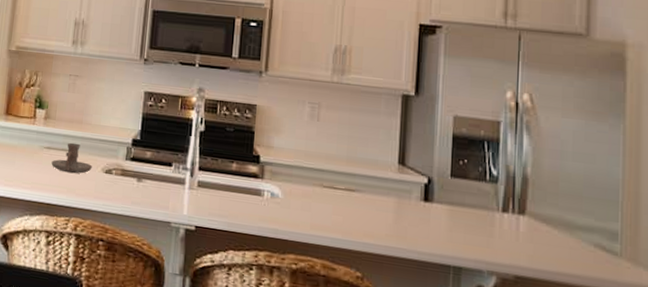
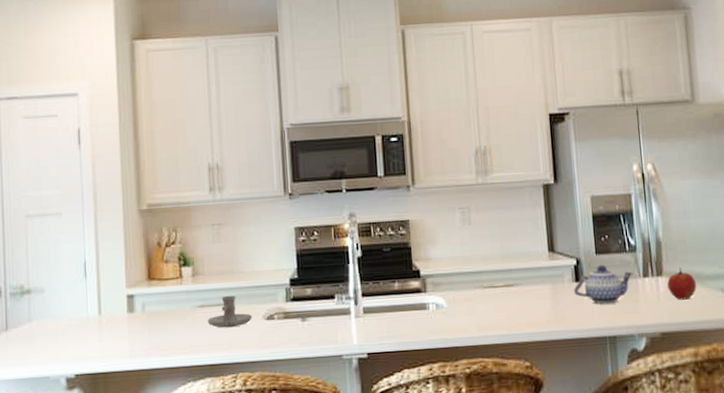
teapot: none [420,189,492,233] -> present [573,264,634,304]
apple: none [529,210,565,247] -> present [667,267,697,300]

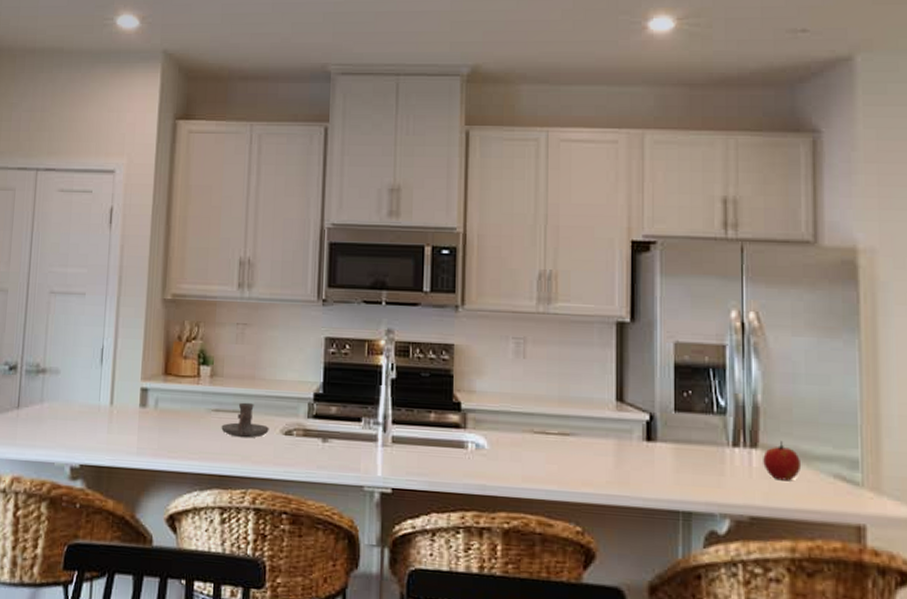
teapot: present [573,264,634,304] -> none [642,424,722,473]

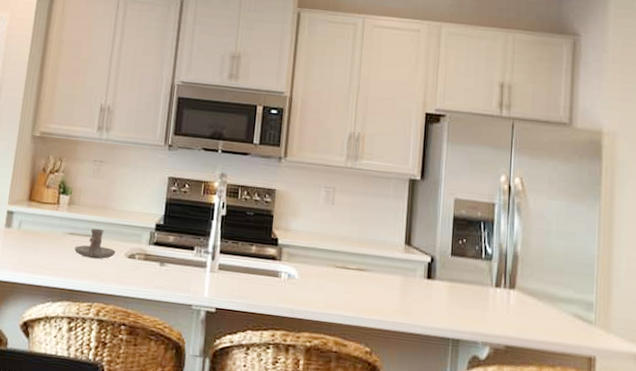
apple: present [763,441,802,481] -> none [518,285,549,318]

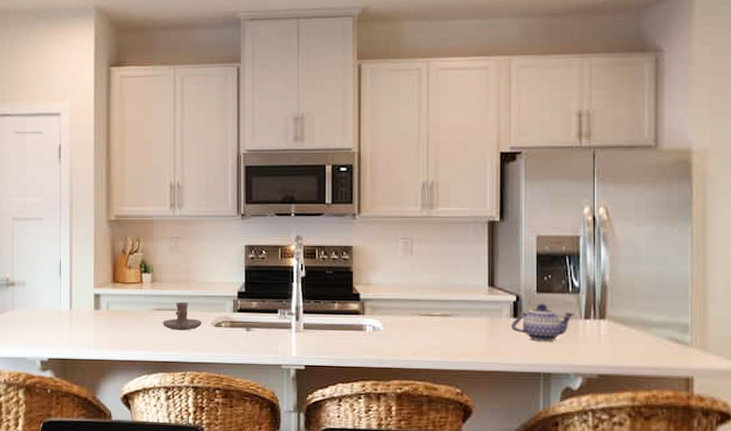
teapot: none [423,266,487,307] -> present [510,303,576,342]

